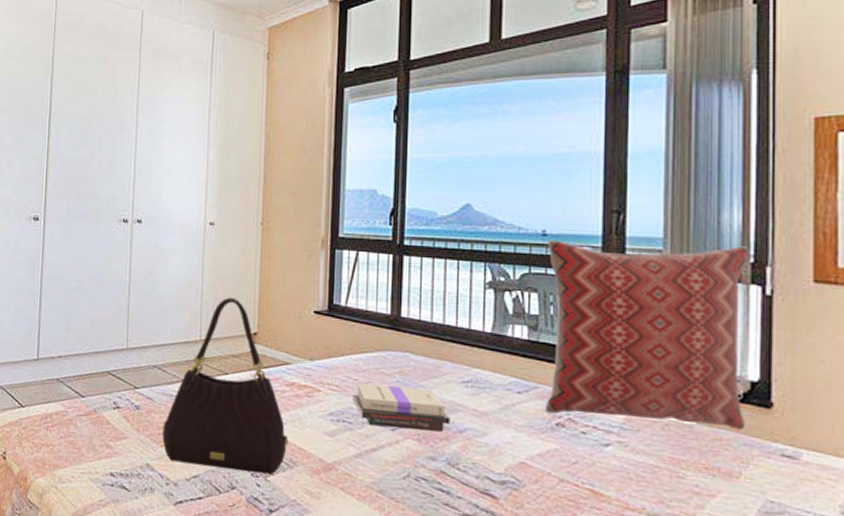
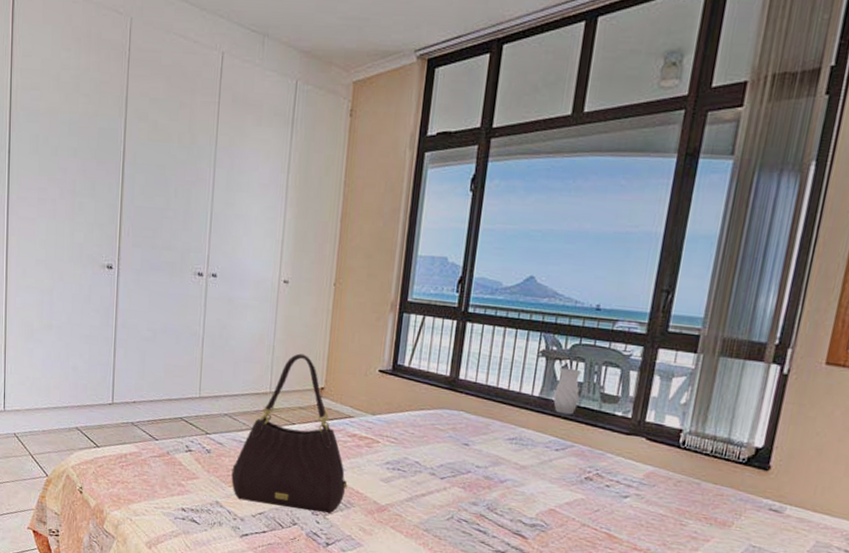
books: present [352,383,451,432] -> none [408,437,494,481]
vase: none [507,299,538,352] -> present [553,367,581,415]
pillow: present [544,240,748,430] -> none [577,314,776,488]

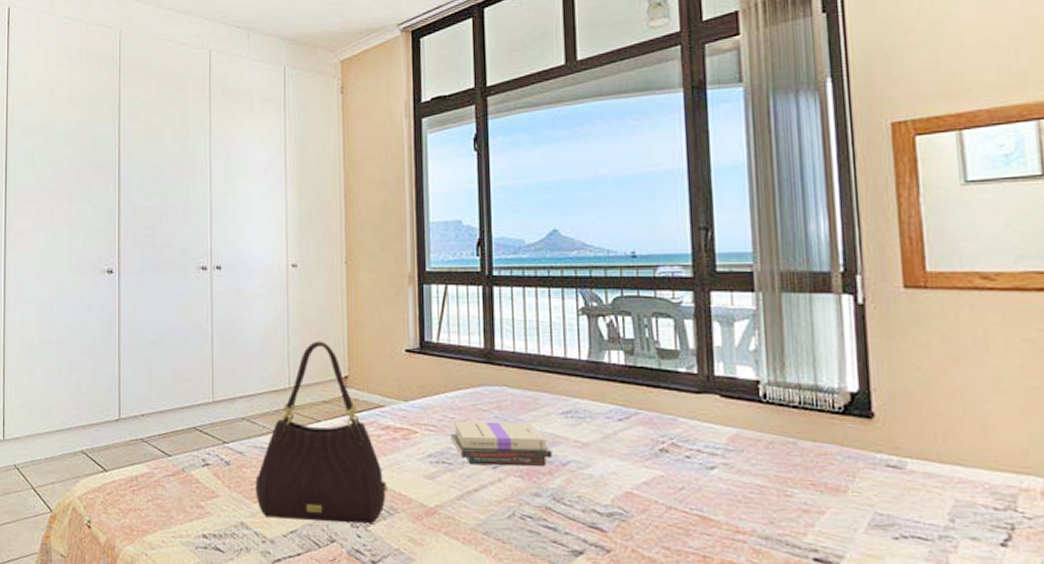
books: none [408,437,494,481] -> present [450,421,553,467]
vase: present [553,367,581,415] -> none [603,324,634,377]

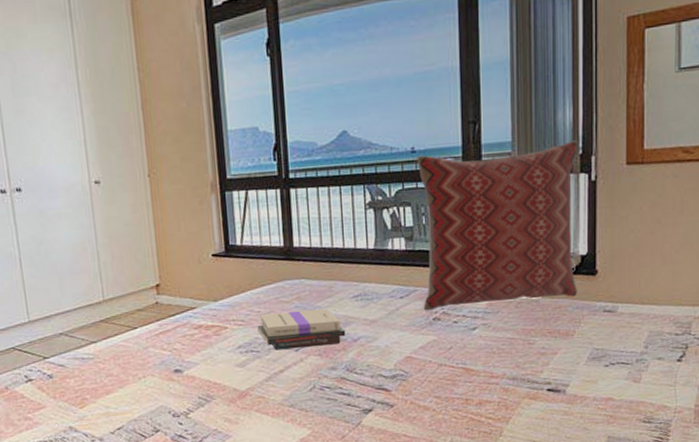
handbag: present [254,341,388,524] -> none [78,253,204,420]
pillow: none [638,256,848,443] -> present [417,140,577,310]

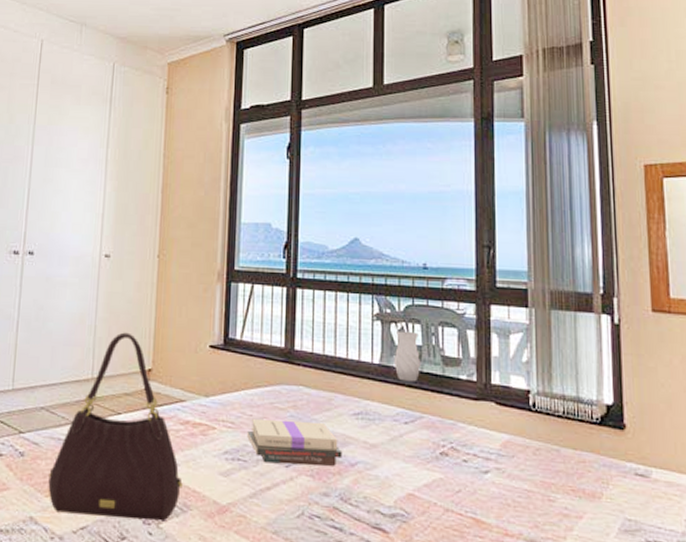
handbag: none [78,253,204,420] -> present [47,332,183,522]
vase: none [387,214,413,262] -> present [393,331,421,382]
pillow: present [417,140,577,310] -> none [428,273,603,452]

